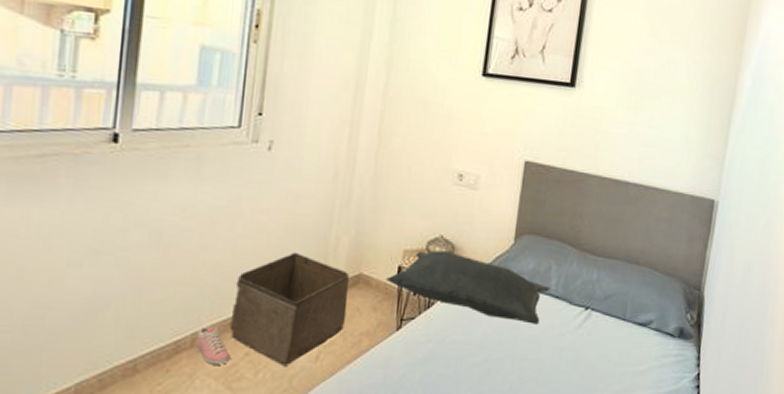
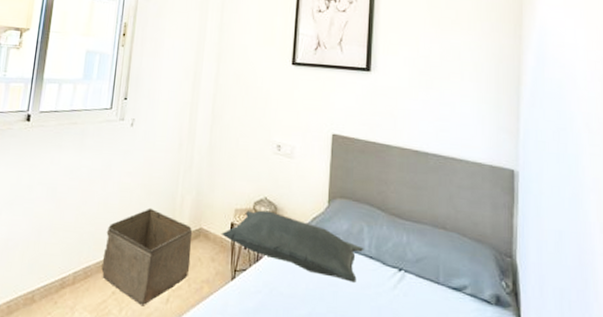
sneaker: present [195,326,231,365] -> none [75,266,102,301]

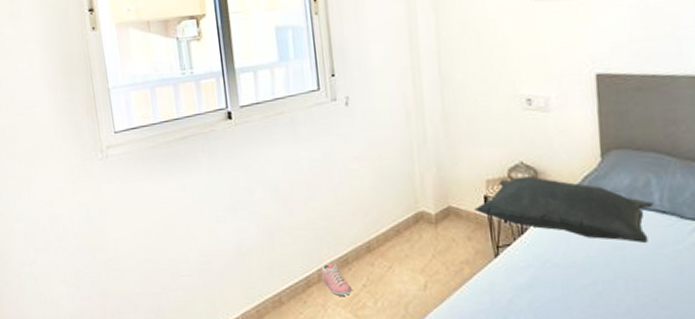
sneaker: none [75,266,102,301] -> present [321,263,352,296]
storage bin: present [101,208,193,305] -> none [343,192,445,294]

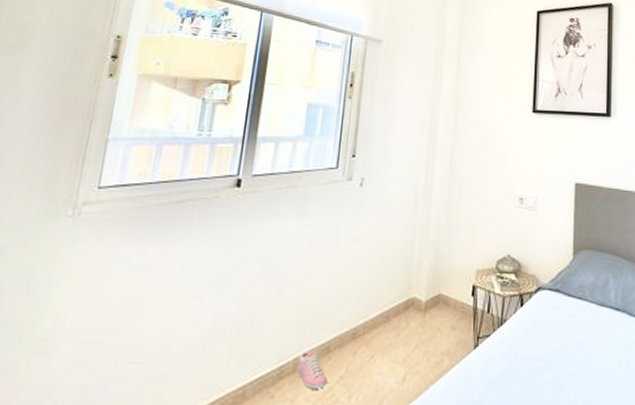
cushion: present [474,176,654,243] -> none [462,269,610,337]

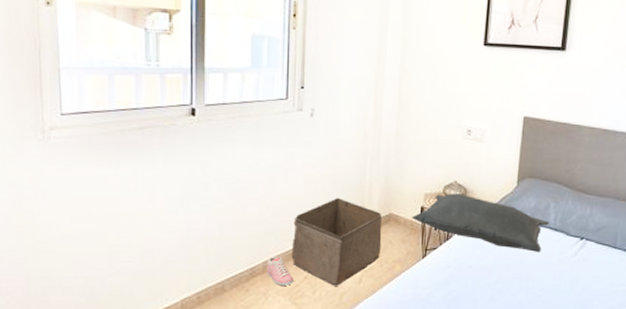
storage bin: none [327,276,431,388] -> present [291,197,383,286]
cushion: none [462,269,610,337] -> present [411,193,550,252]

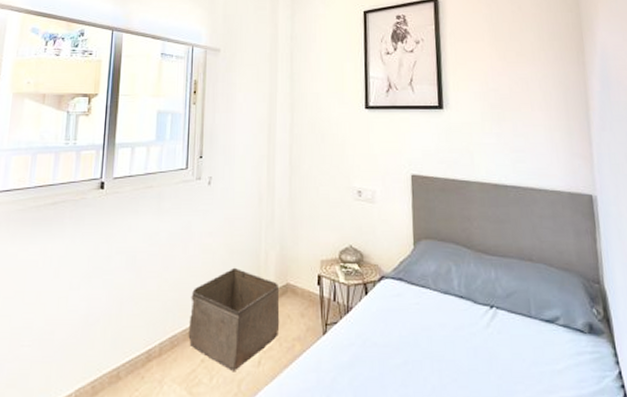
sneaker: present [266,256,294,286] -> none [162,336,190,371]
cushion: present [411,193,550,252] -> none [308,259,454,324]

